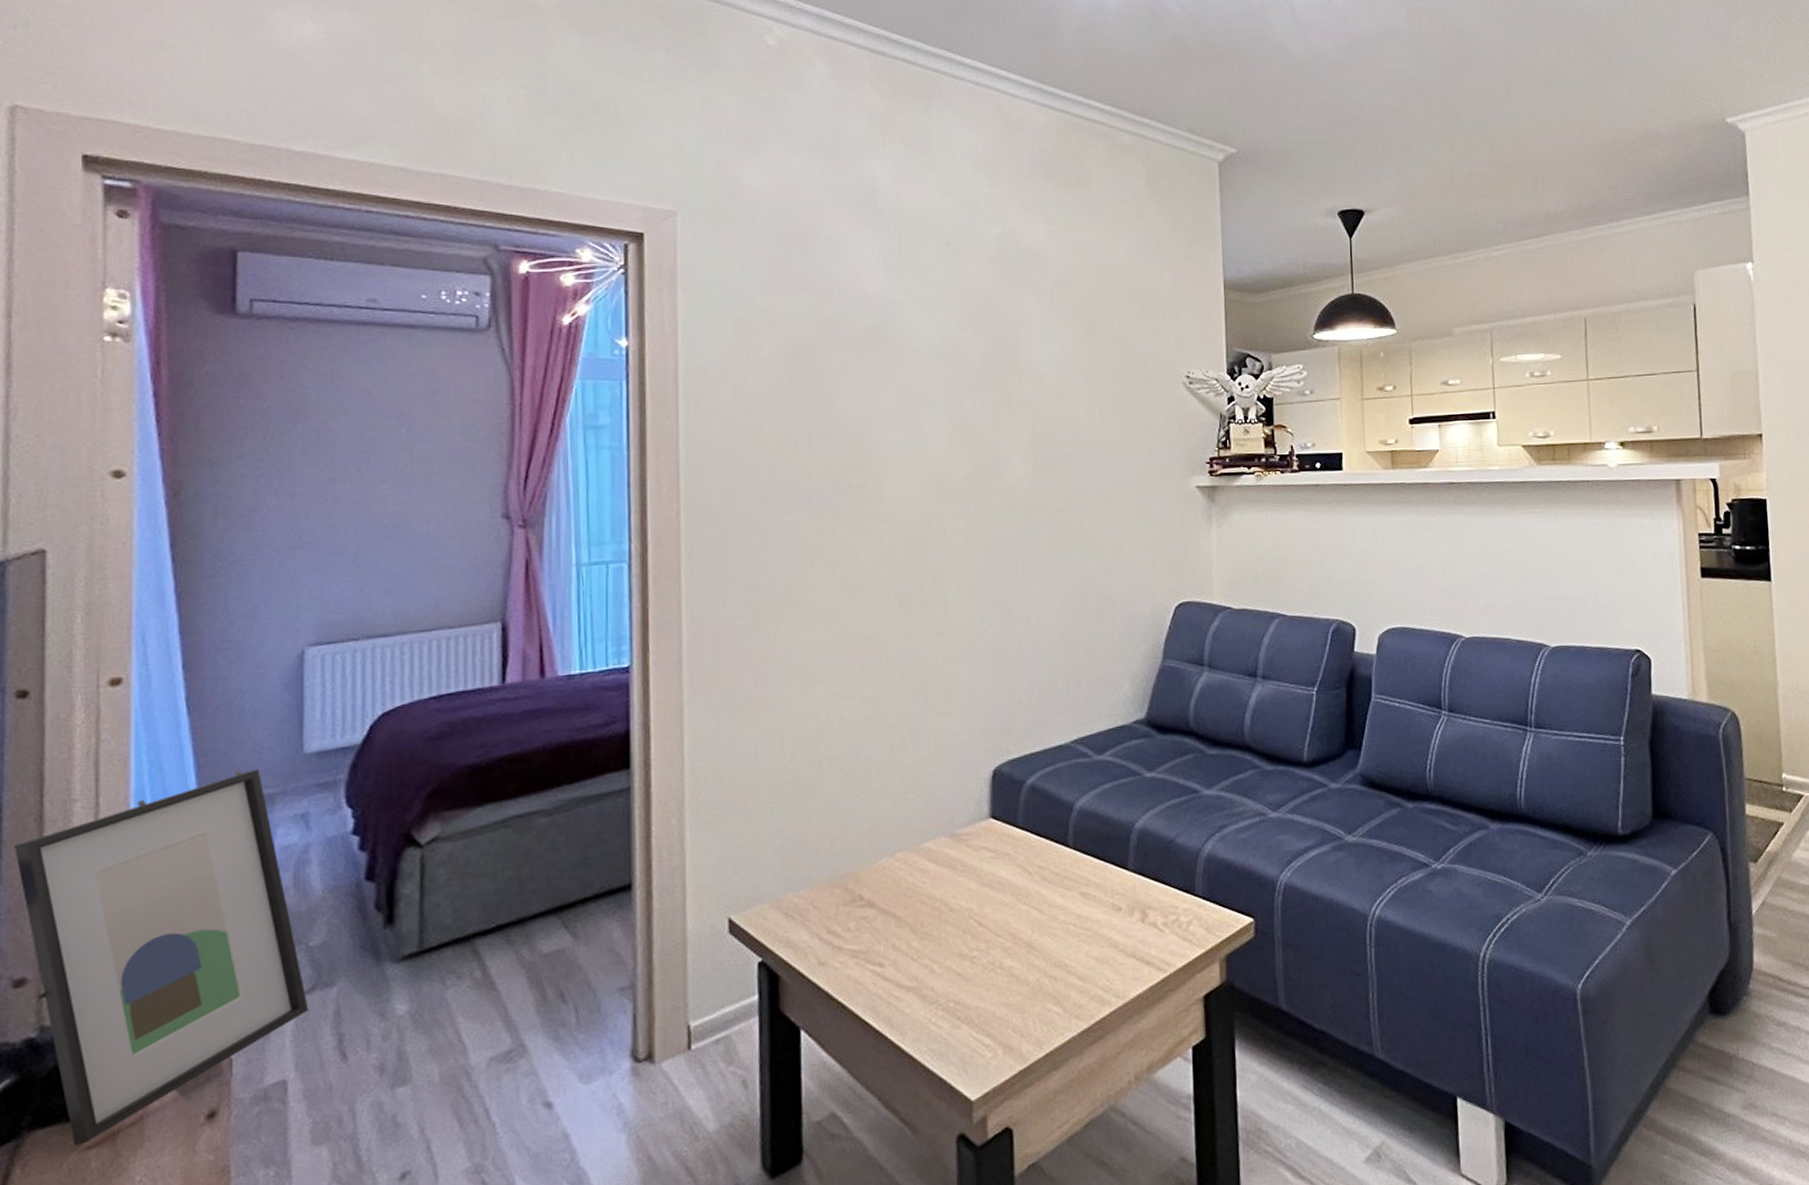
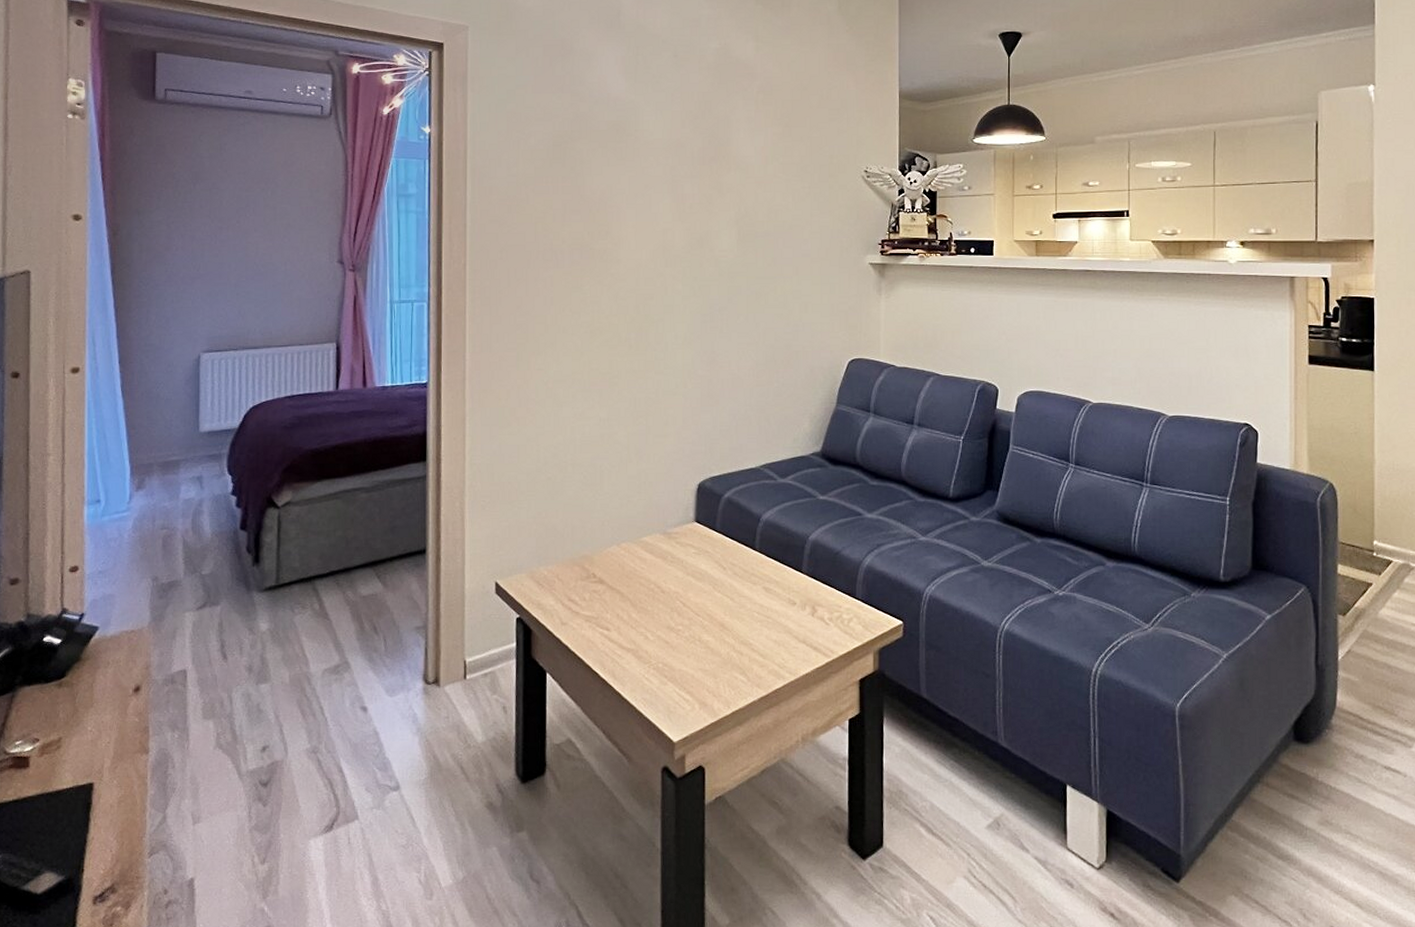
picture frame: present [14,769,309,1146] -> none [11,440,201,700]

